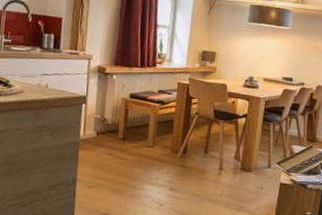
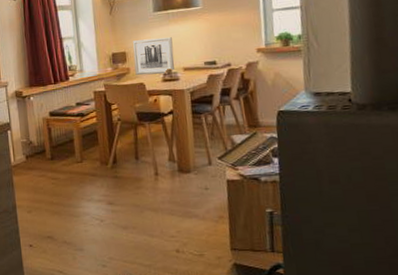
wall art: none [220,44,260,80] -> present [133,37,174,76]

